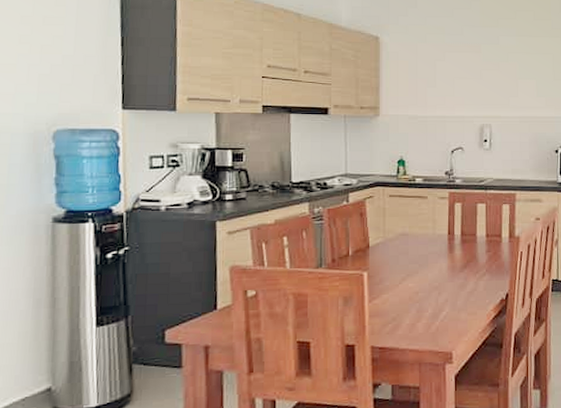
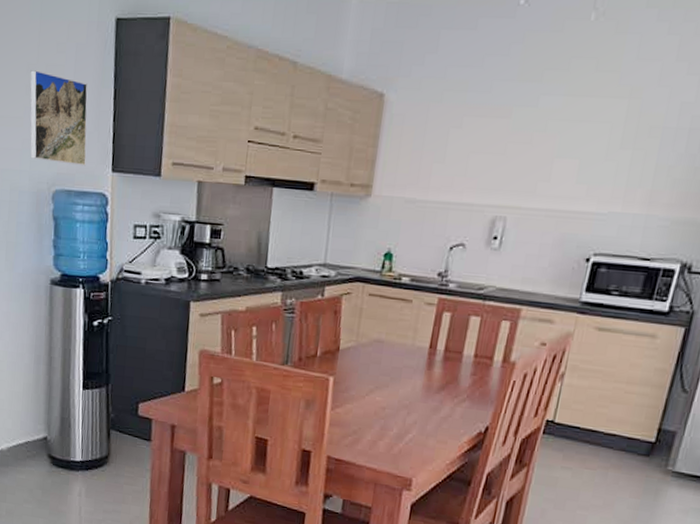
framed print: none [24,21,93,106] -> present [30,70,88,166]

